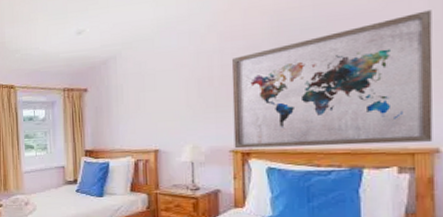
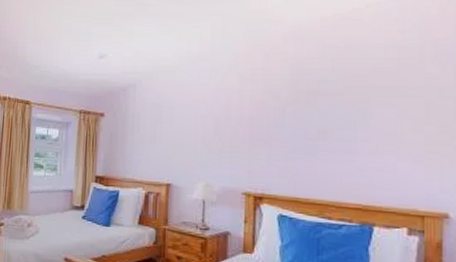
wall art: present [231,10,433,149] -> none [247,77,445,206]

